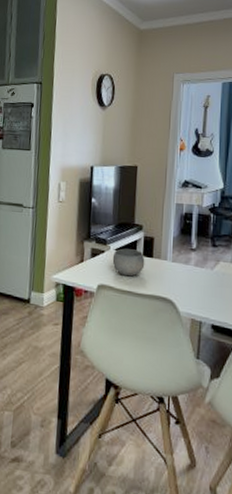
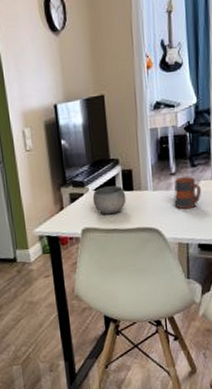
mug: none [191,254,221,288] -> present [174,176,202,210]

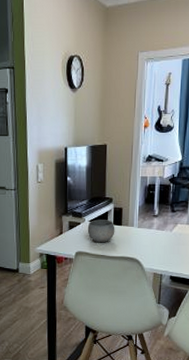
mug: present [174,176,202,210] -> none [154,220,178,246]

